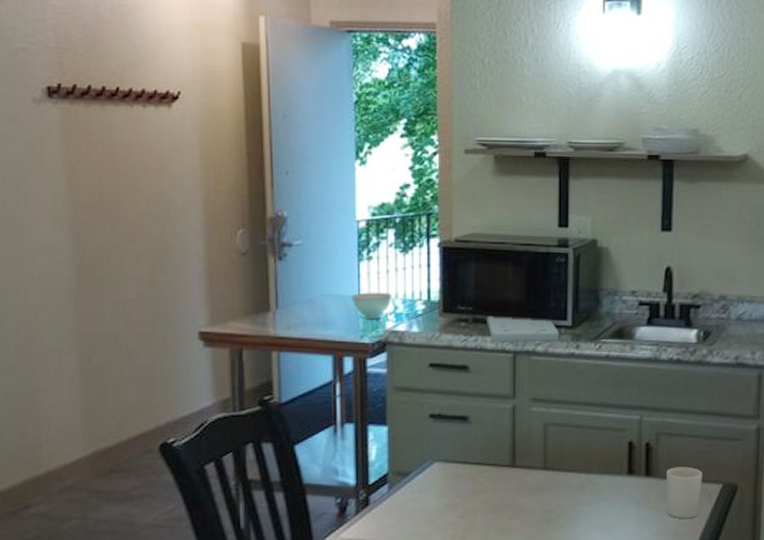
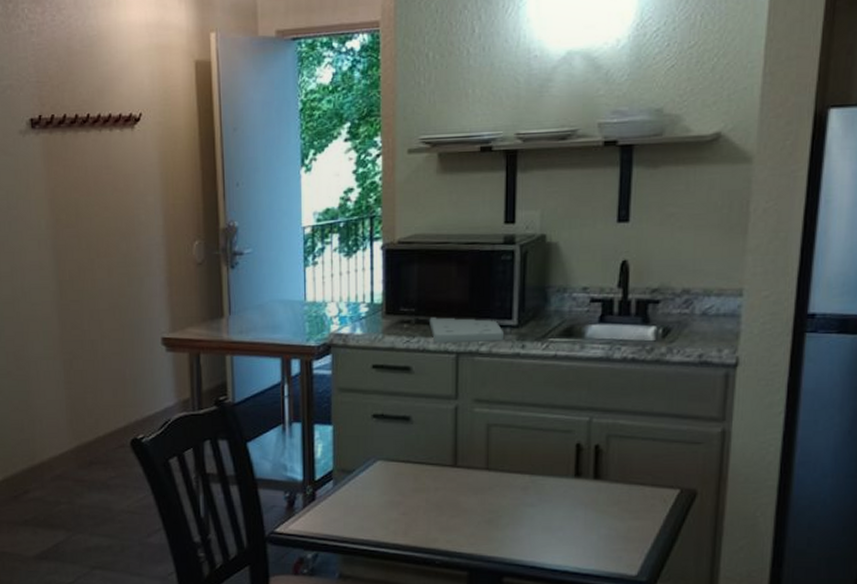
bowl: present [351,292,393,320] -> none [298,296,337,324]
mug: present [666,466,702,519] -> none [616,470,657,524]

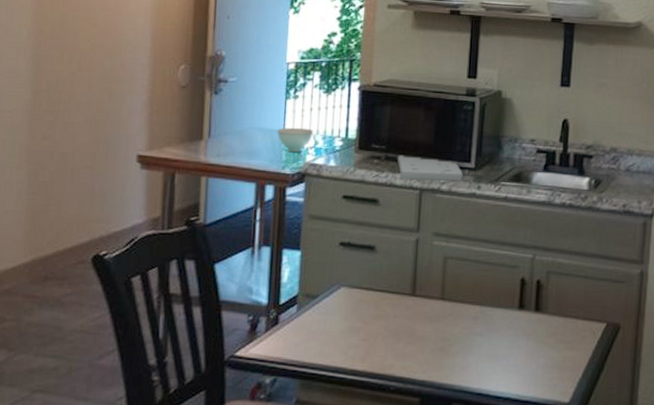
bowl: none [298,296,337,324] -> present [277,127,314,153]

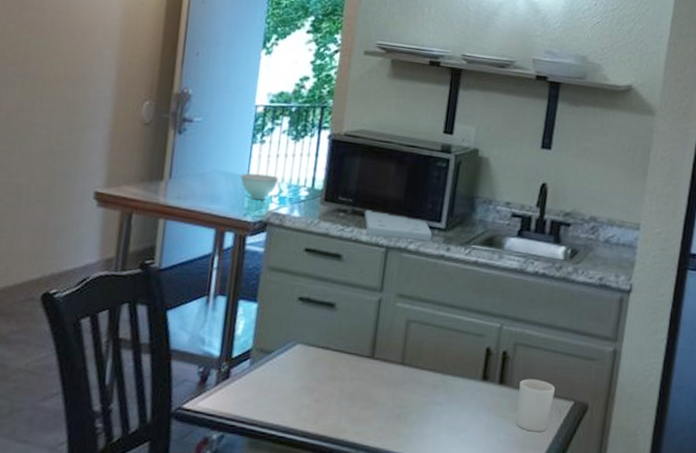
mug: none [553,304,588,355] -> present [516,378,555,432]

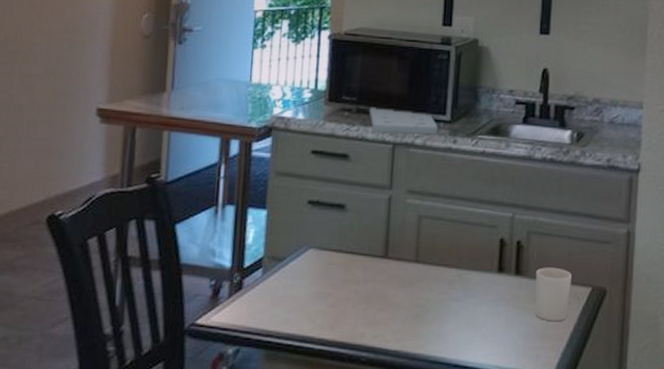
bowl: present [240,173,279,200] -> none [243,78,282,105]

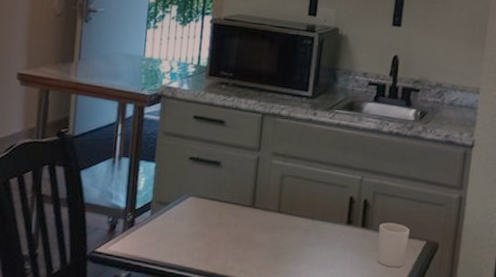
cutting board: present [353,106,439,135] -> none [229,80,301,108]

